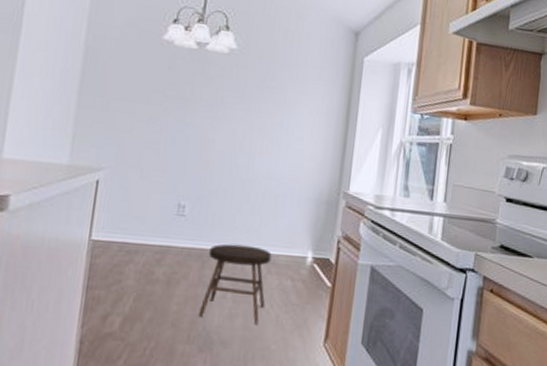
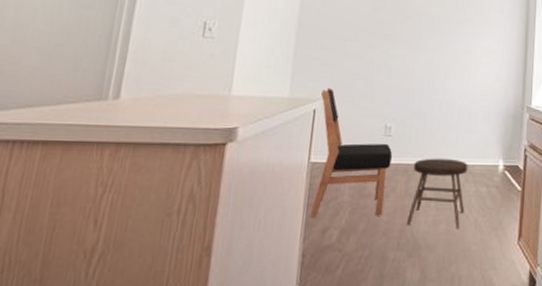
dining chair: none [89,155,186,305] -> present [310,87,393,219]

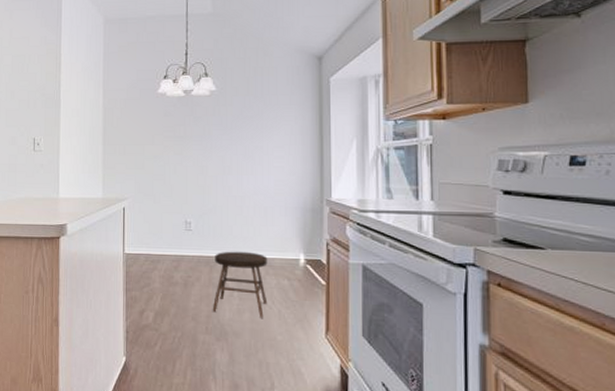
dining chair: present [310,87,393,219] -> none [128,188,195,302]

